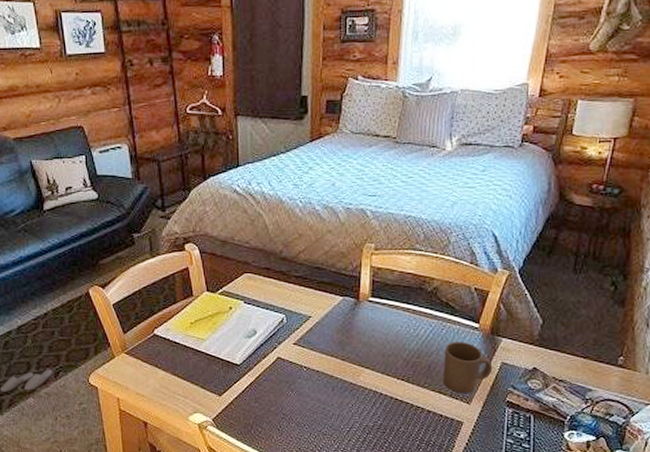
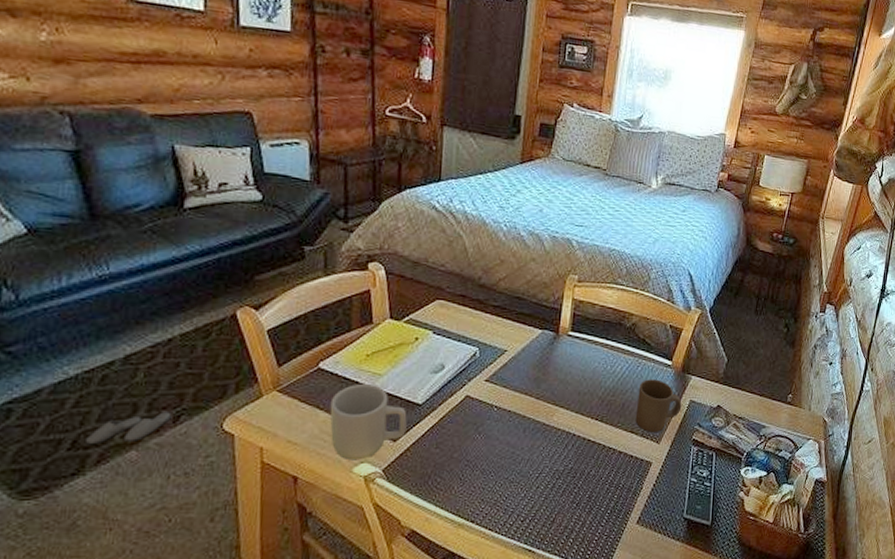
mug: none [166,347,229,411] -> present [329,383,407,461]

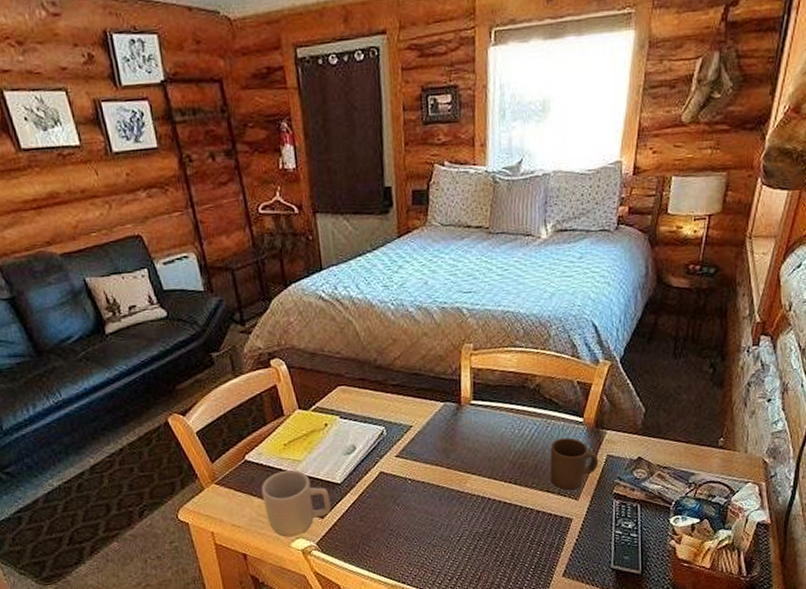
slippers: present [86,412,172,445] -> none [79,509,137,540]

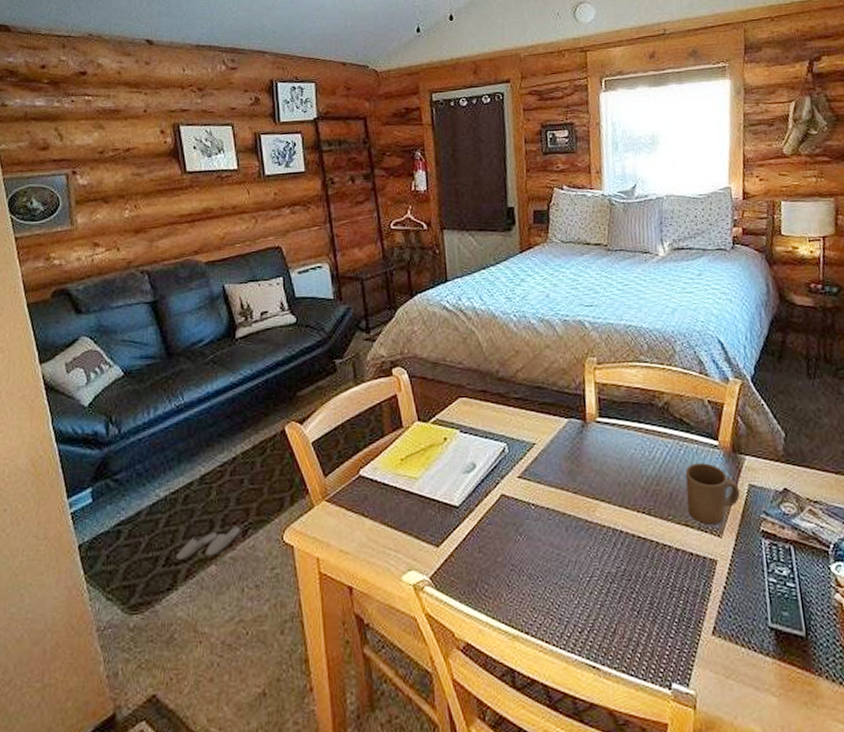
slippers: none [79,509,137,540] -> present [176,526,241,561]
mug: present [261,469,331,537] -> none [373,488,448,569]

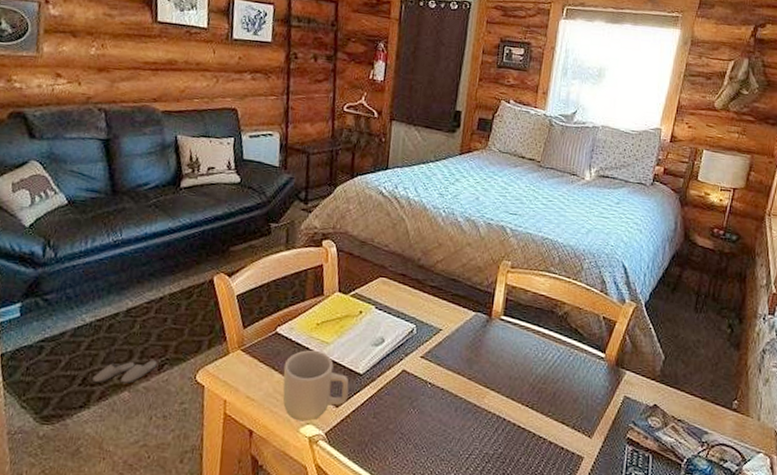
mug: none [373,488,448,569] -> present [282,349,350,422]
mug: present [685,463,741,525] -> none [566,370,616,426]

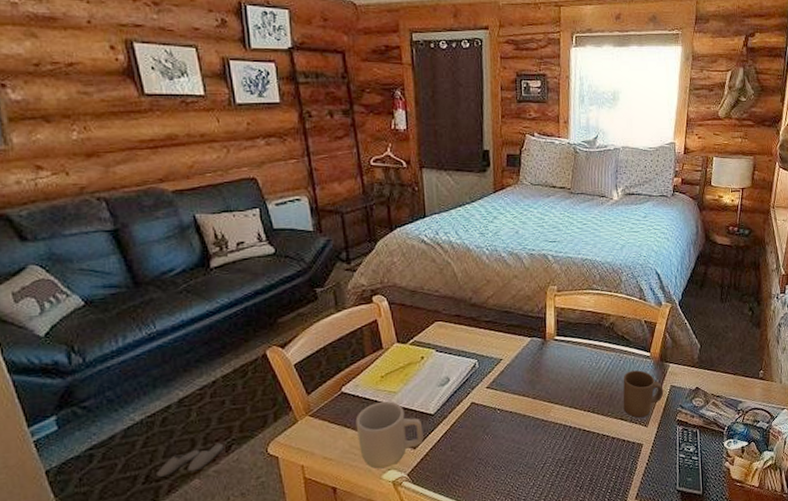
mug: none [566,370,616,426] -> present [623,370,664,418]

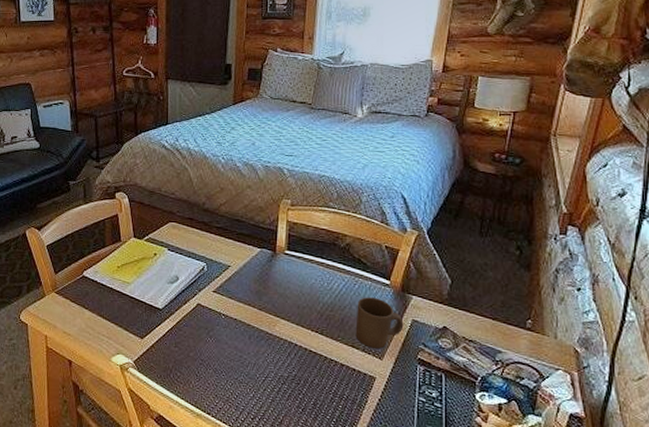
mug: present [355,401,424,469] -> none [92,289,151,352]

